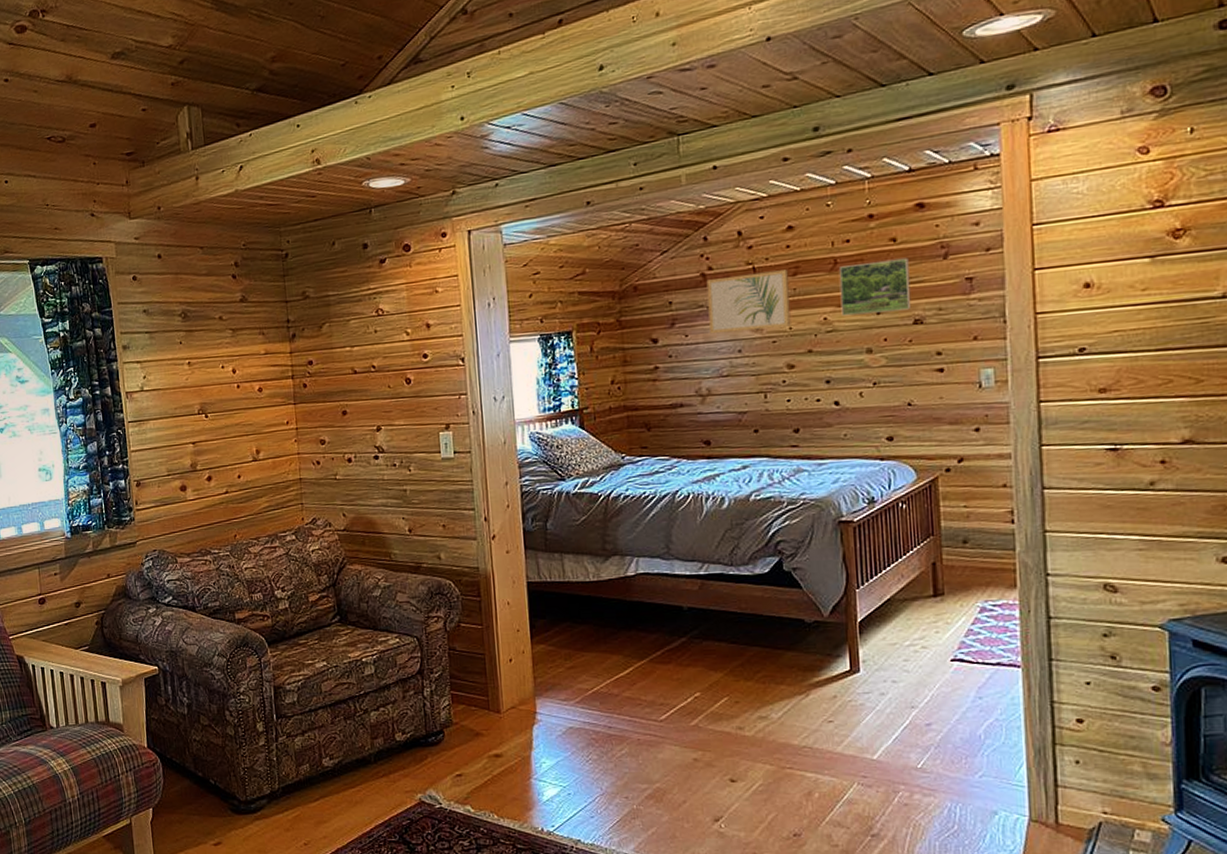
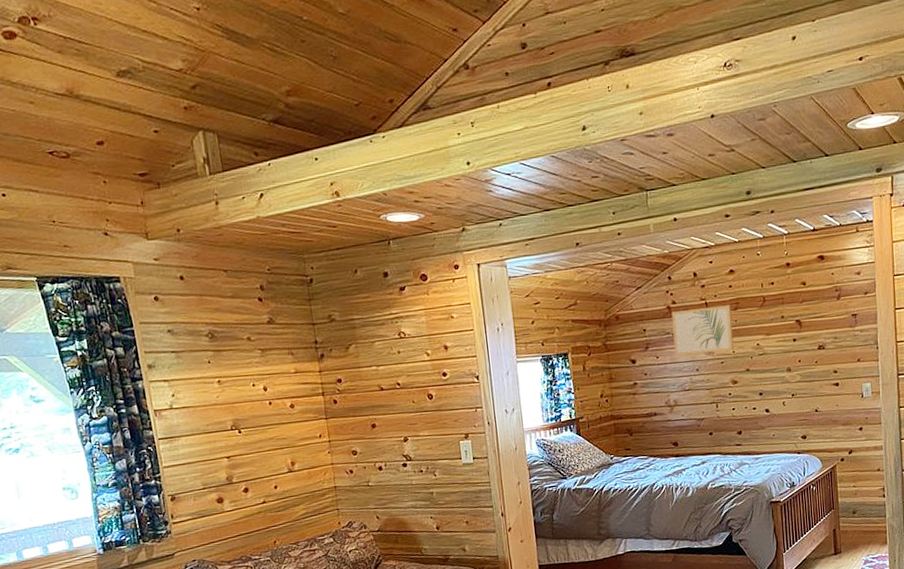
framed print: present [839,257,912,317] -> none [767,298,817,343]

